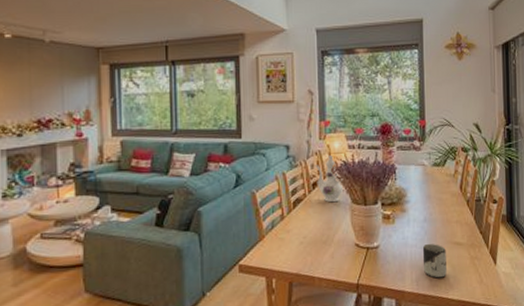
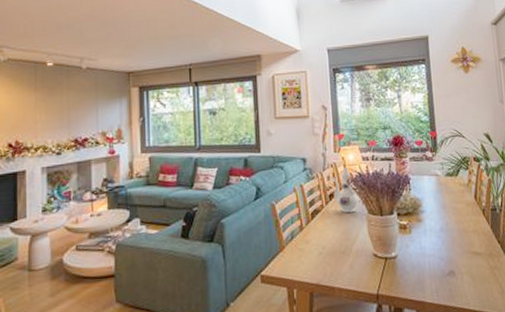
cup: present [422,243,447,279] -> none [440,253,467,289]

